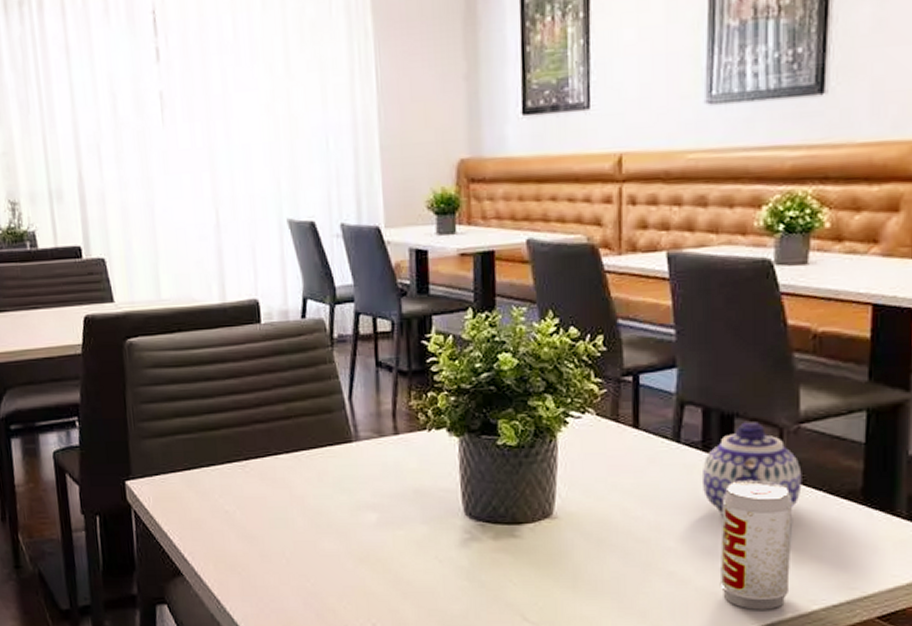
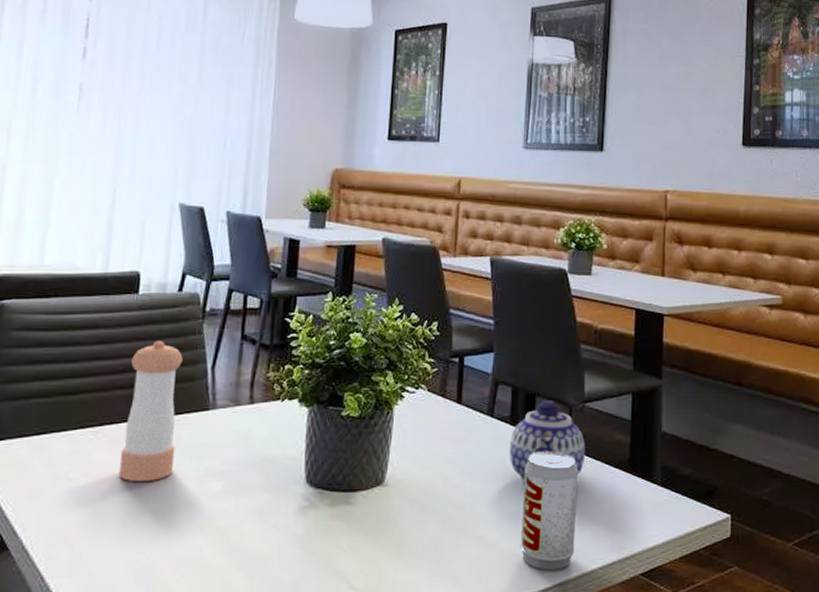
pepper shaker: none [265,372,325,515] -> present [118,341,183,483]

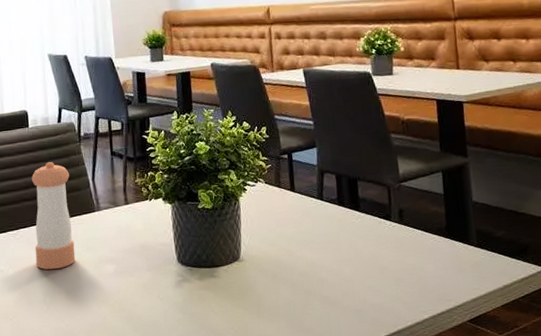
teapot: present [509,400,586,482] -> none [339,183,407,252]
beverage can: present [520,451,578,571] -> none [355,224,407,322]

